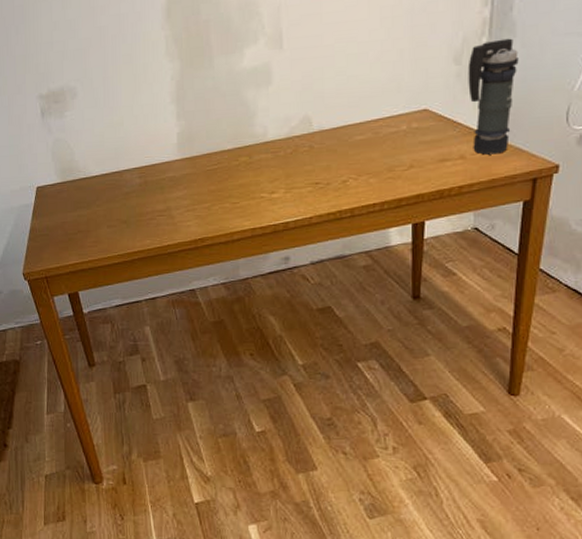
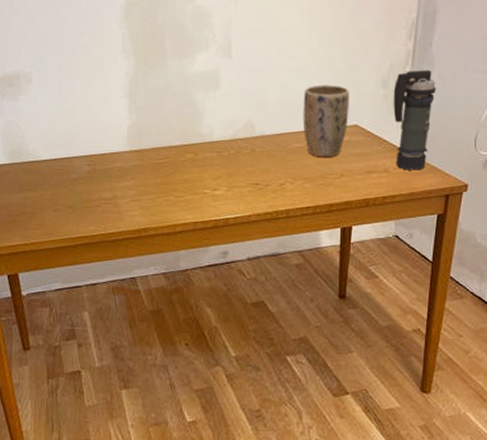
plant pot: none [364,66,417,149] -> present [303,85,349,157]

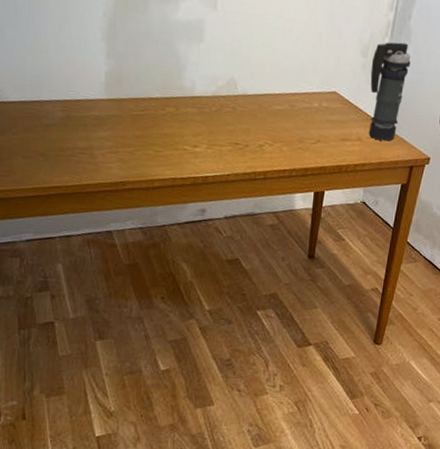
plant pot: present [303,85,349,157] -> none [284,47,331,122]

